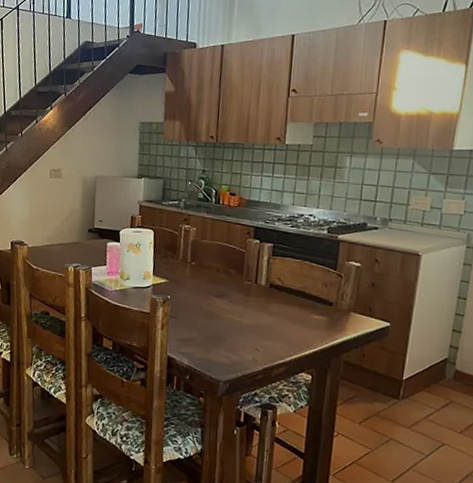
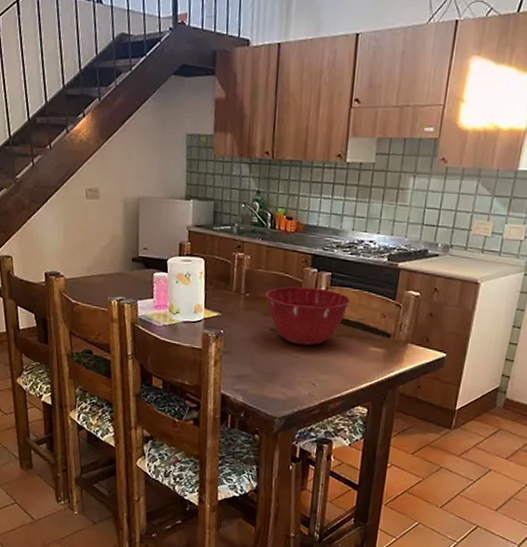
mixing bowl: none [210,256,292,312] -> present [265,286,351,346]

